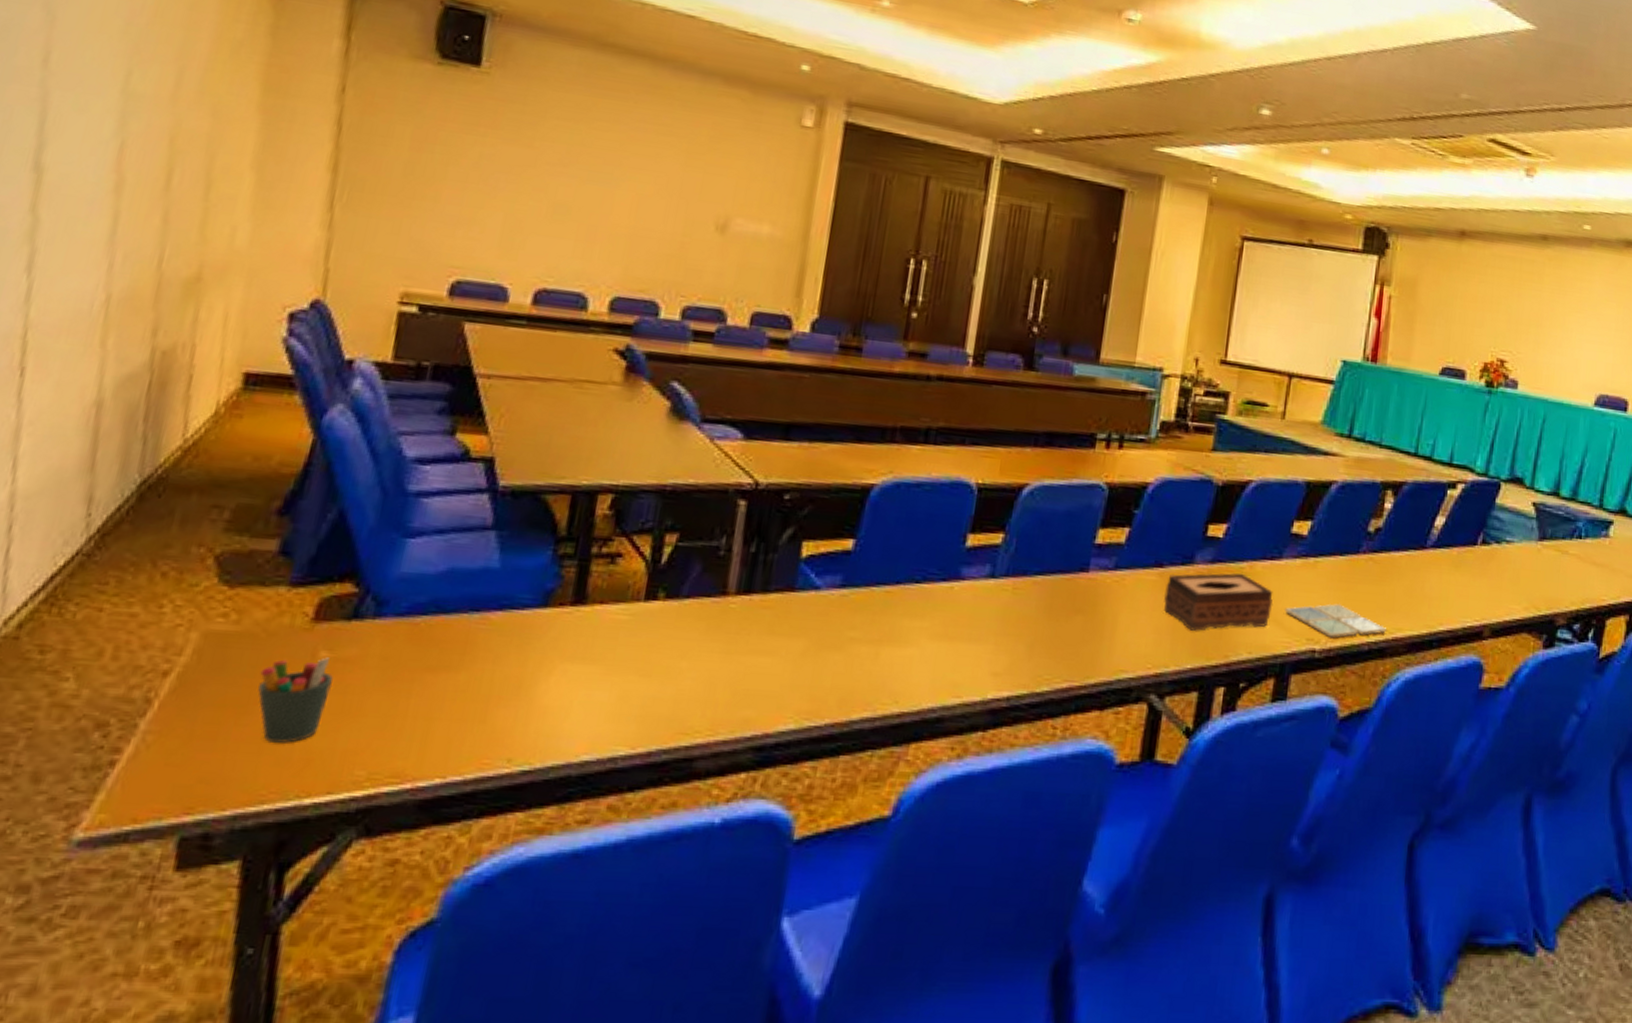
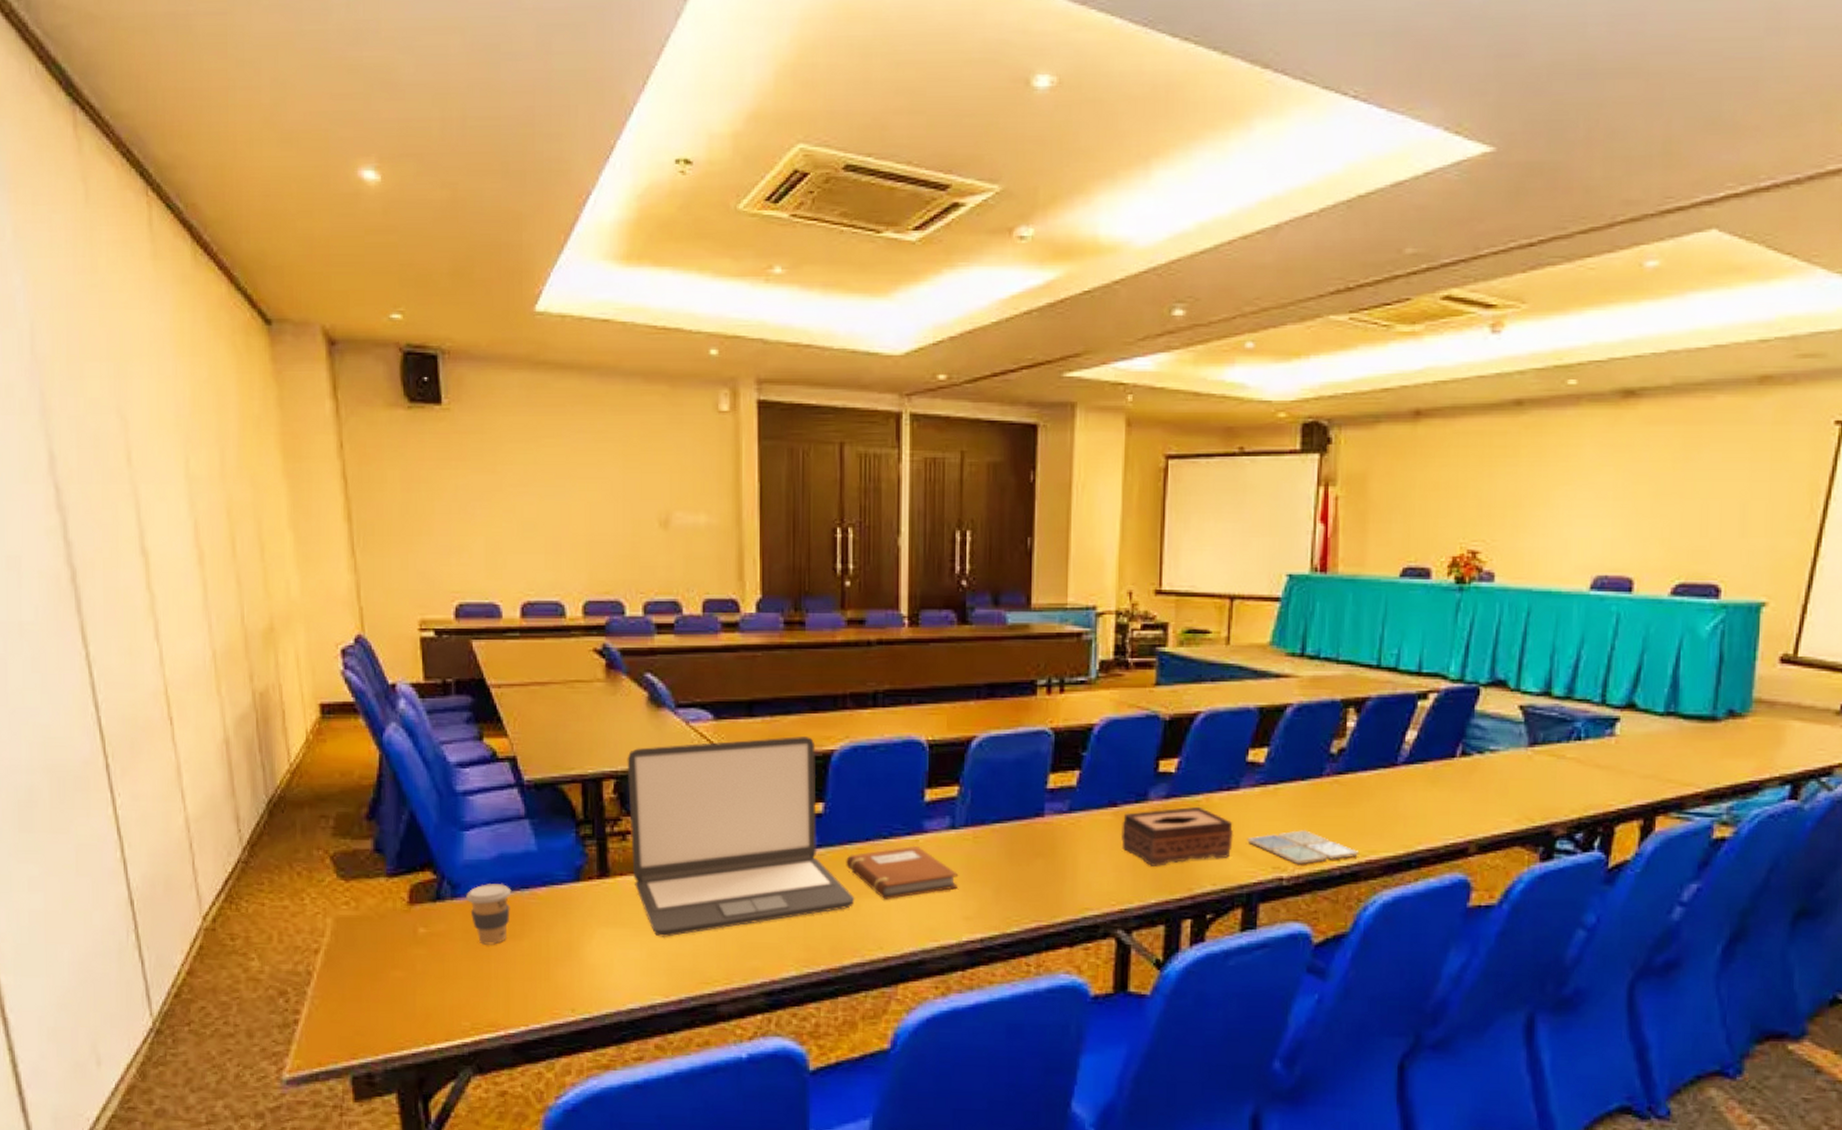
pen holder: present [258,657,333,743] -> none [380,933,432,1002]
coffee cup: none [393,602,457,677] -> present [466,884,512,945]
laptop: none [615,462,875,678] -> present [627,737,855,937]
notebook: none [870,592,993,649] -> present [846,845,959,899]

